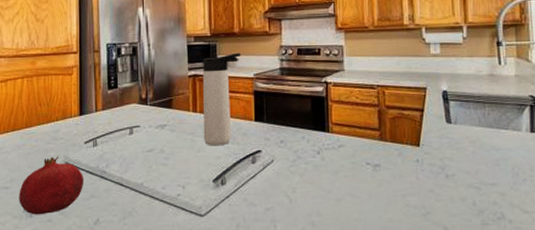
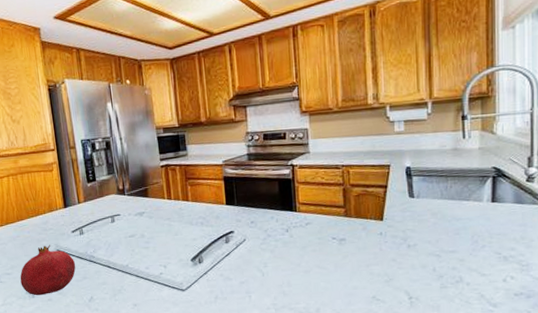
thermos bottle: present [203,52,240,146] -> none [173,141,209,229]

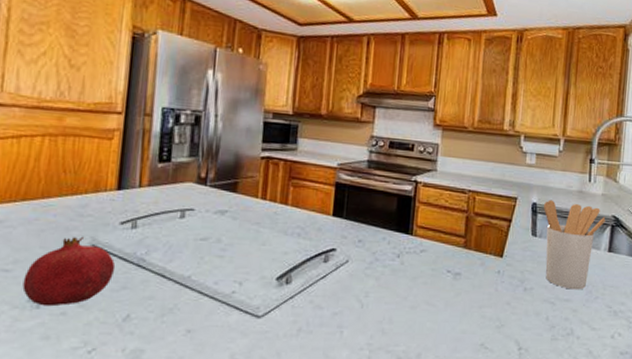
utensil holder: none [418,161,485,242] -> present [544,199,606,290]

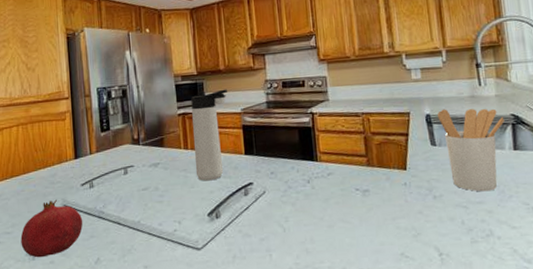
thermos bottle: none [270,134,325,240] -> present [191,89,227,181]

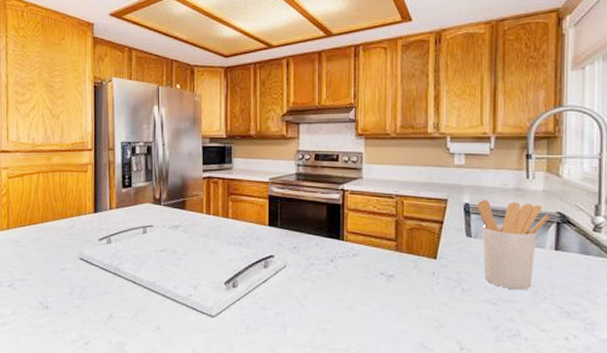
fruit: present [20,199,83,258] -> none [35,251,98,308]
thermos bottle: present [191,89,227,181] -> none [216,155,256,249]

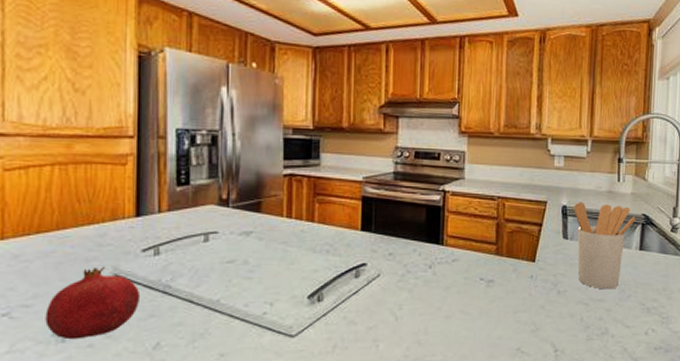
fruit: none [35,251,98,308] -> present [45,266,141,340]

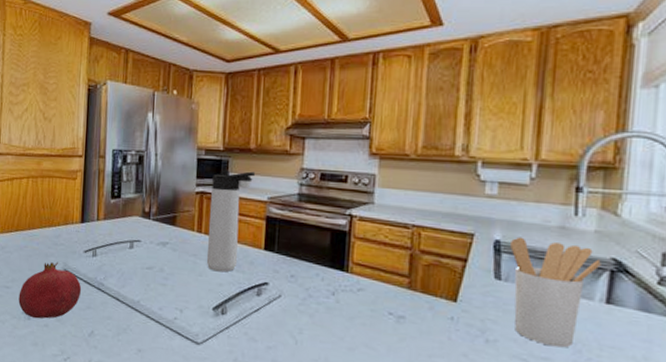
thermos bottle: none [298,150,348,258] -> present [206,170,255,272]

